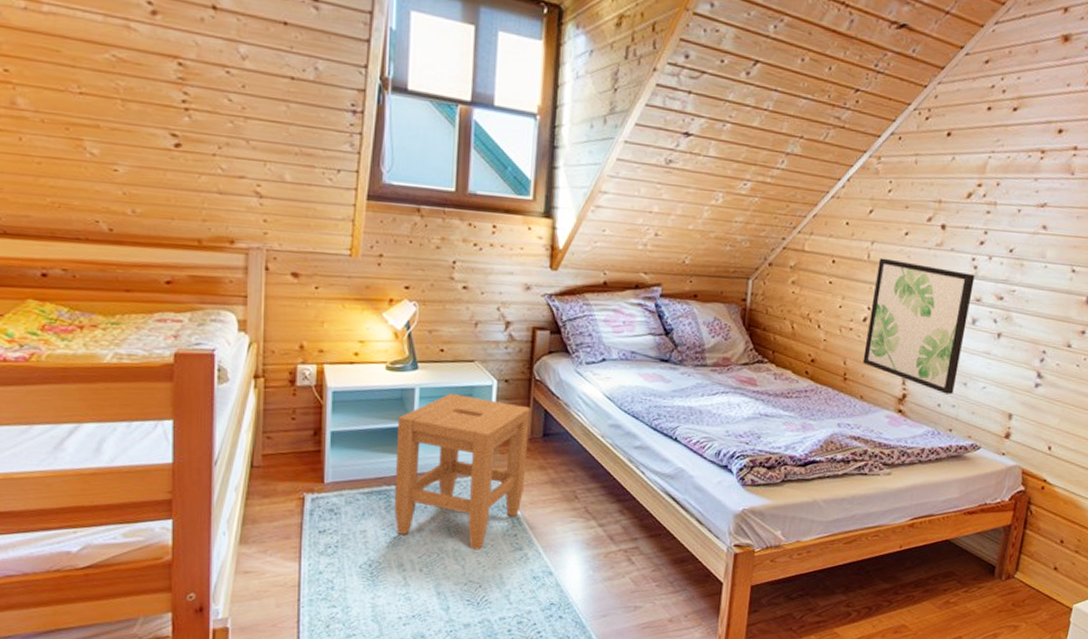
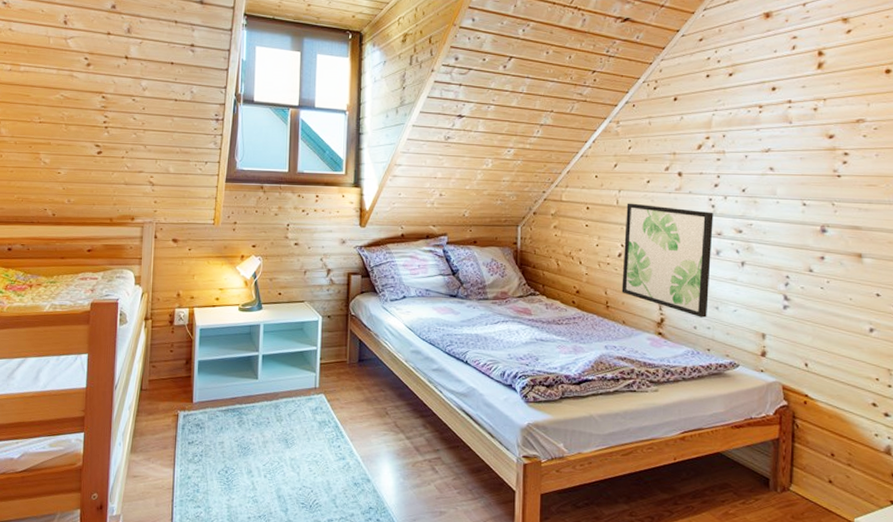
stool: present [394,393,531,551] -> none [244,327,348,460]

